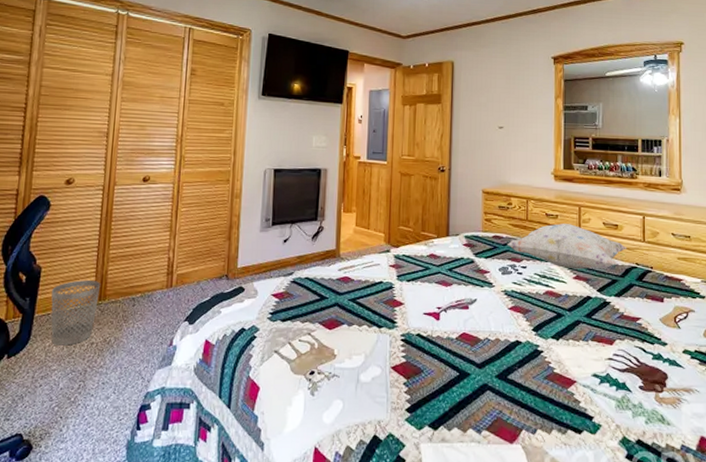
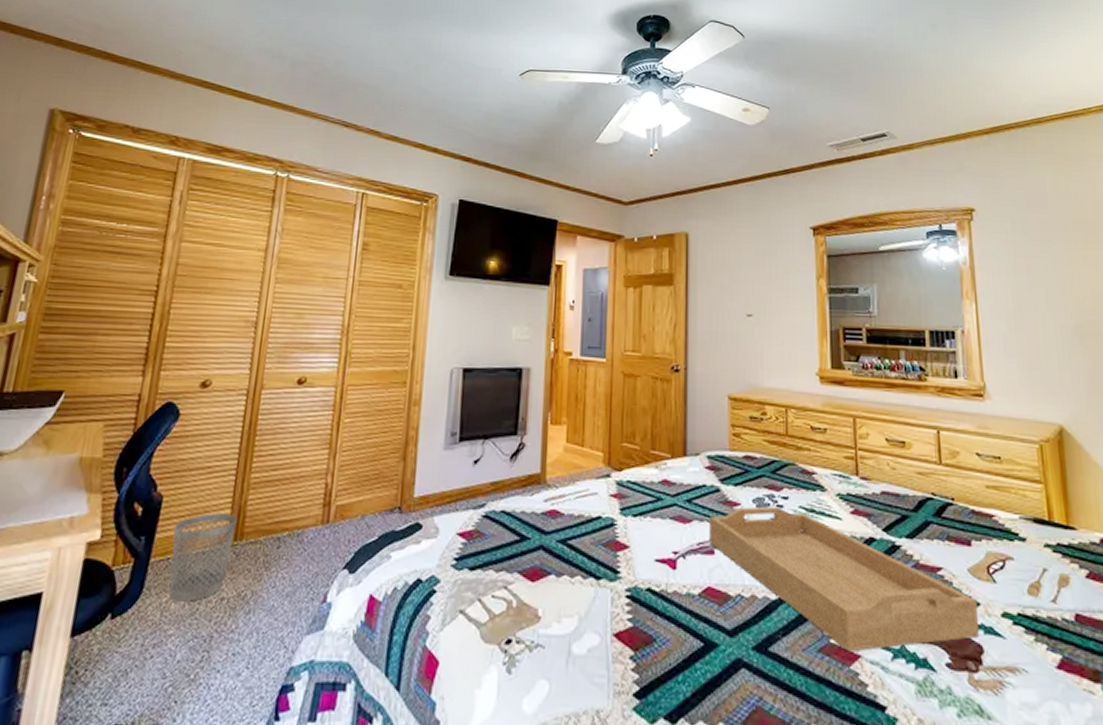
serving tray: none [464,273,666,379] -> present [708,506,979,652]
decorative pillow: present [507,223,627,270] -> none [762,440,919,501]

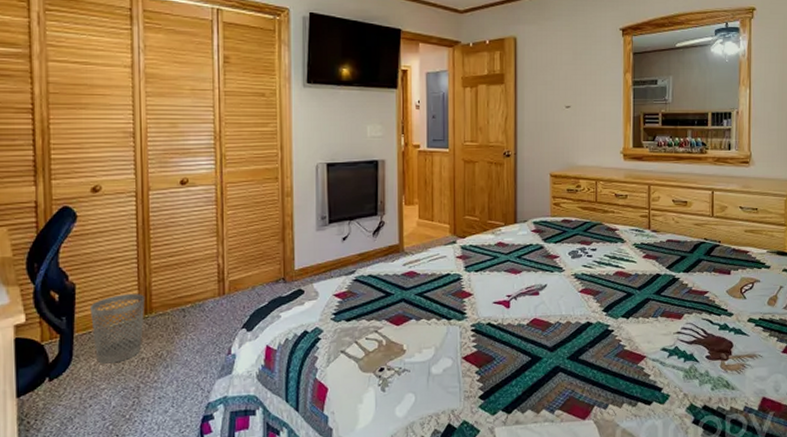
serving tray: present [708,506,979,652] -> none [534,256,732,355]

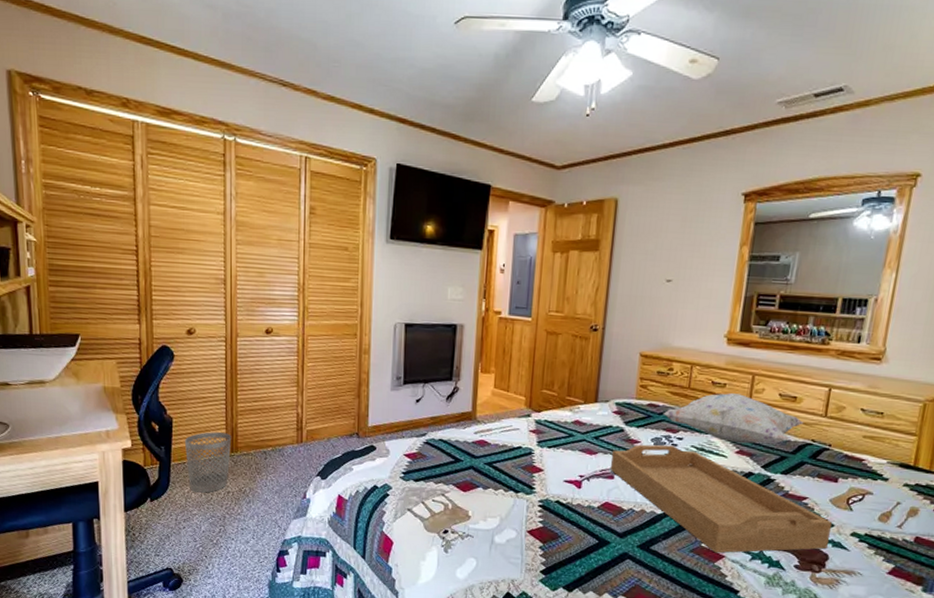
serving tray: none [534,256,732,355] -> present [610,444,832,553]
decorative pillow: none [576,203,696,249] -> present [663,393,804,444]

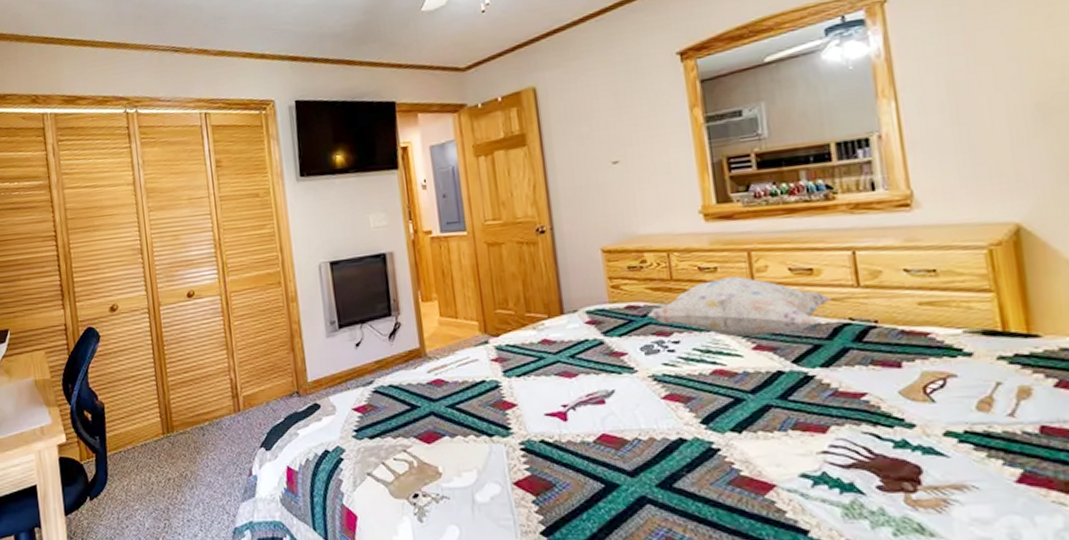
wastebasket: present [184,432,232,493] -> none [118,412,168,484]
serving tray: present [610,444,832,553] -> none [595,351,916,482]

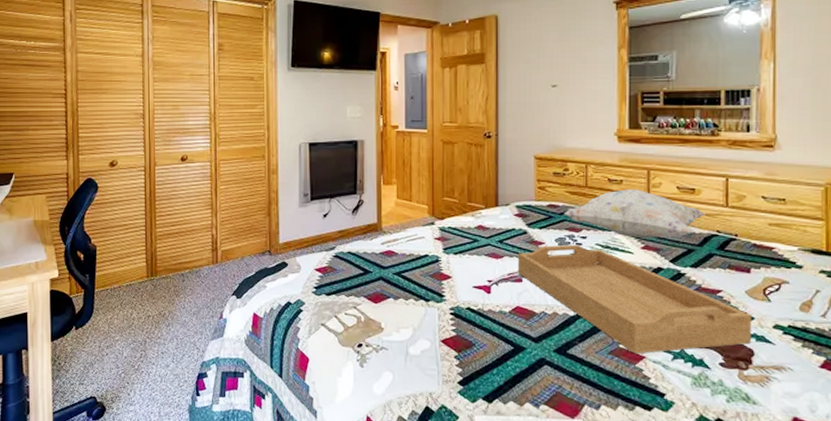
serving tray: none [595,351,916,482] -> present [517,244,752,354]

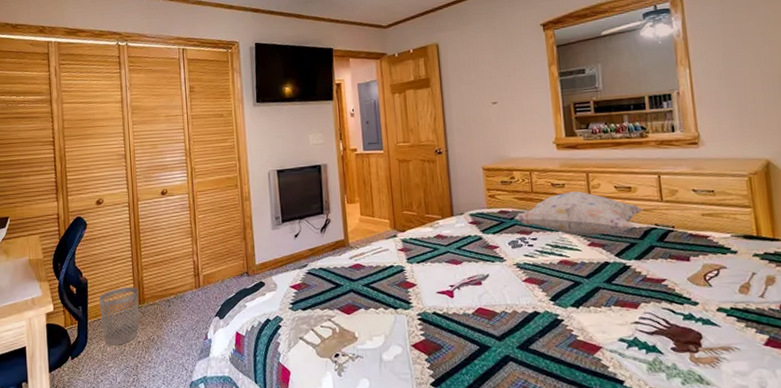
wastebasket: none [107,258,152,318] -> present [98,287,139,346]
serving tray: present [517,244,752,354] -> none [475,246,698,345]

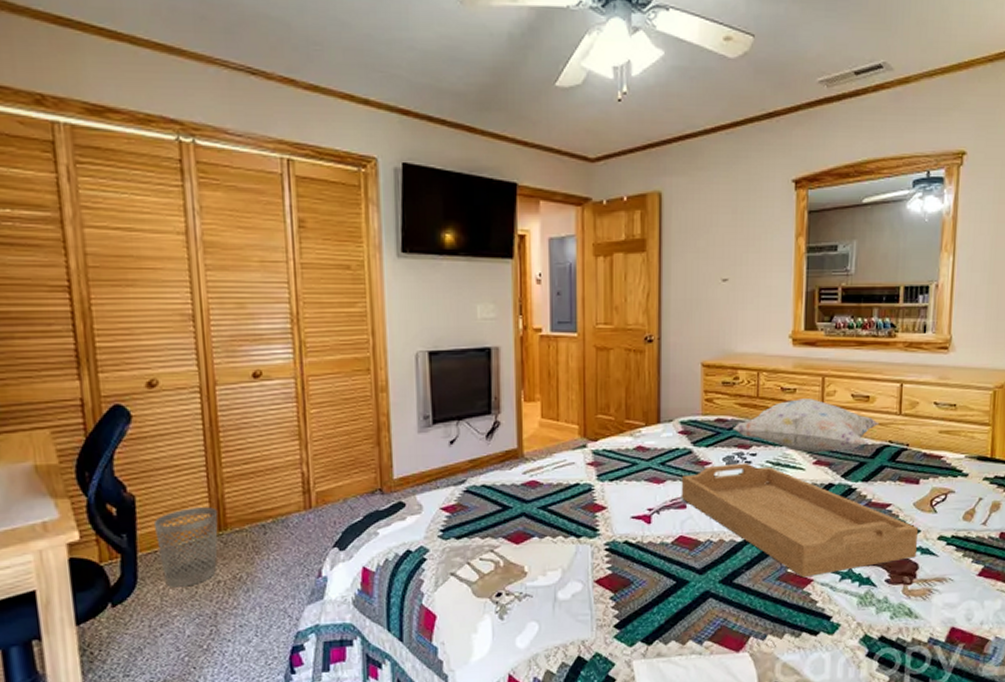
serving tray: none [475,246,698,345] -> present [681,463,919,578]

